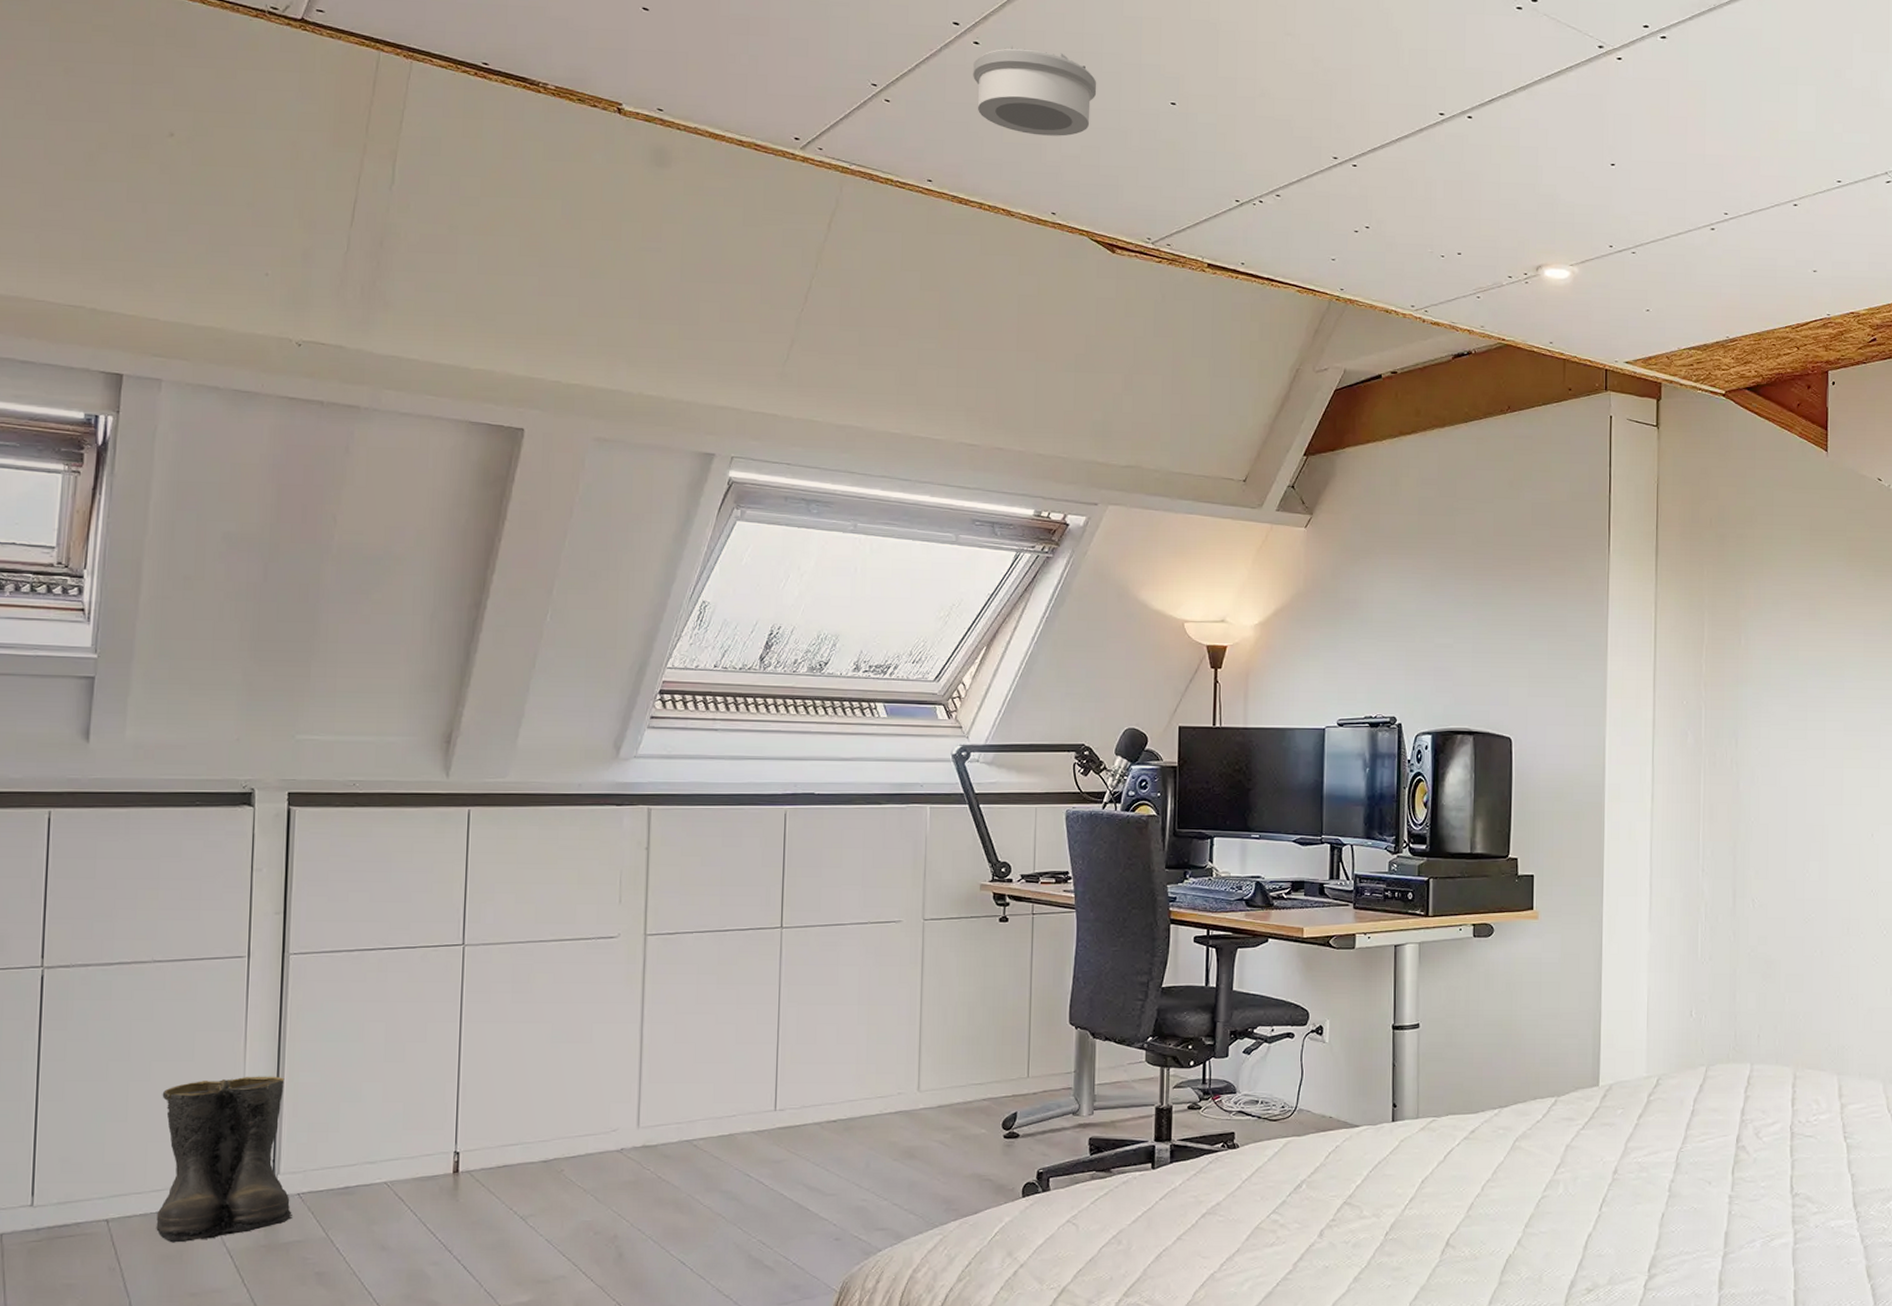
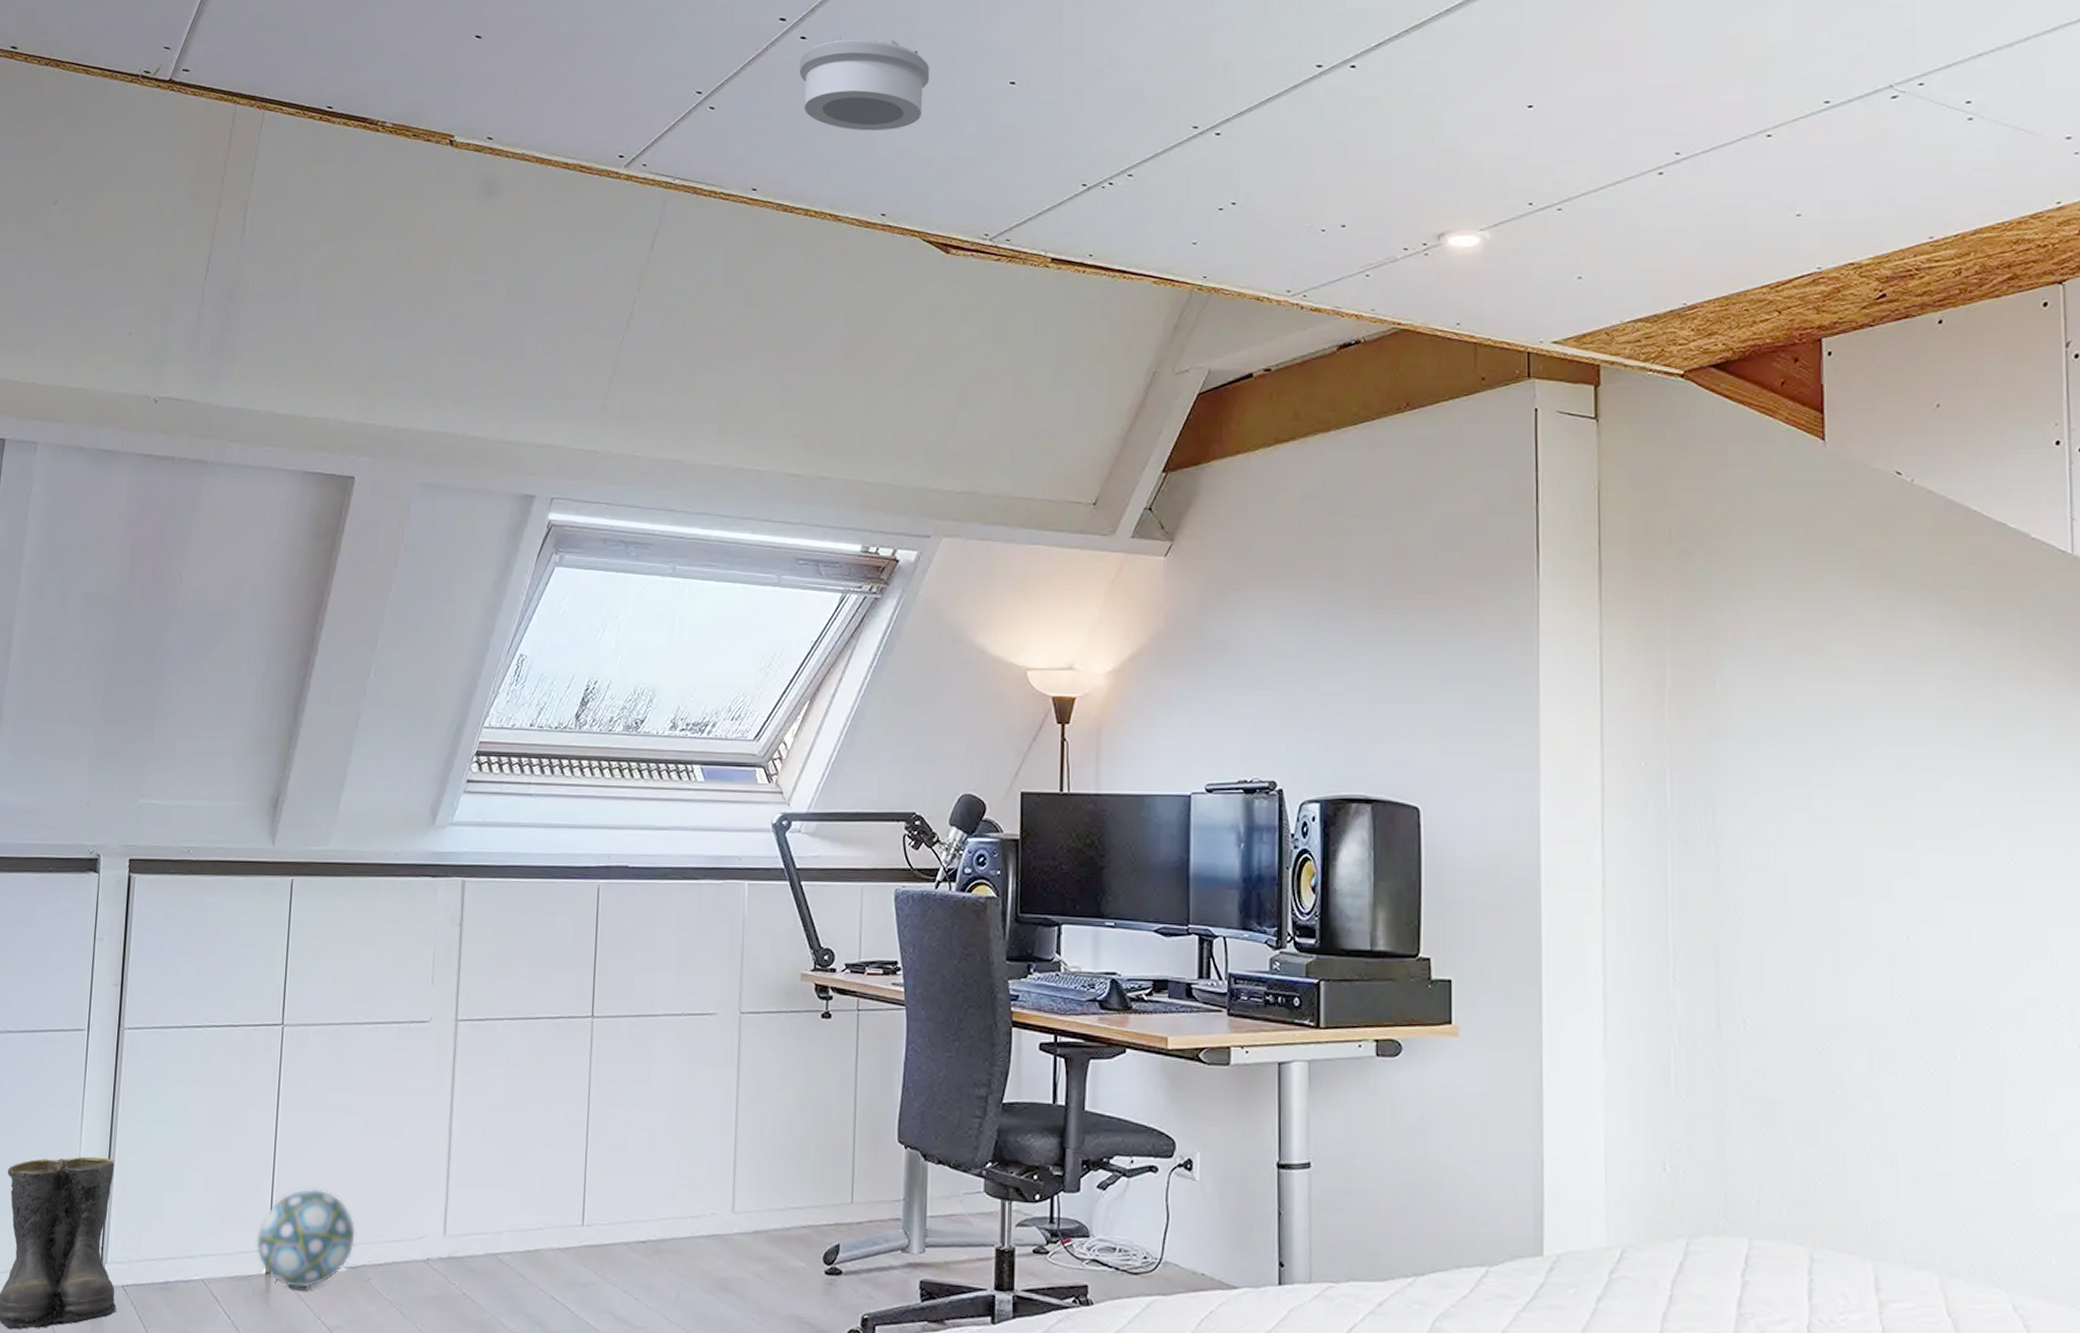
ball: none [442,1093,548,1184] -> present [256,1188,357,1289]

